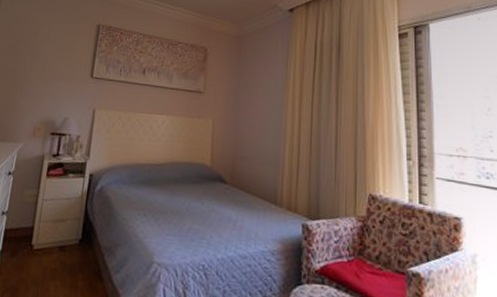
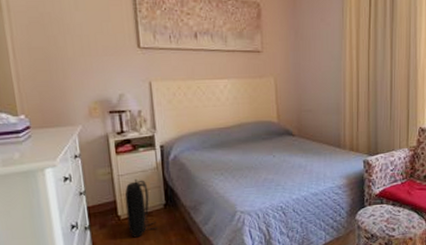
backpack: none [38,206,68,275] -> present [124,179,157,238]

